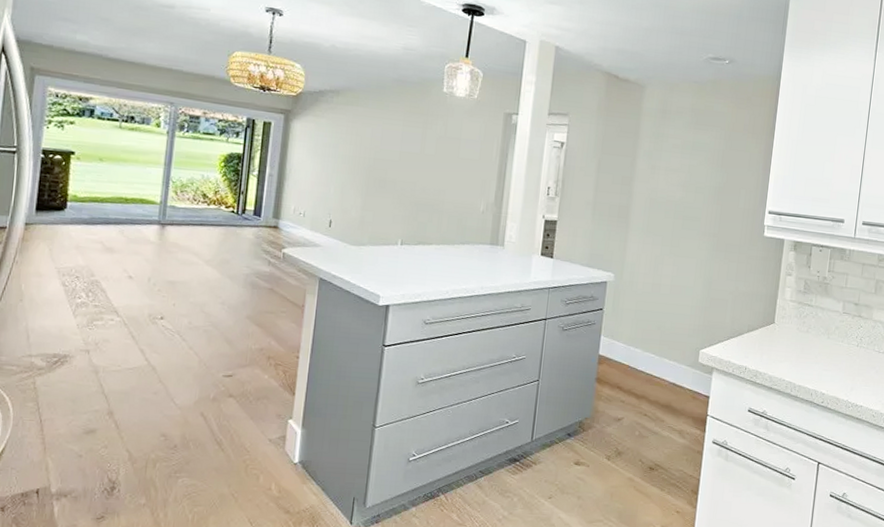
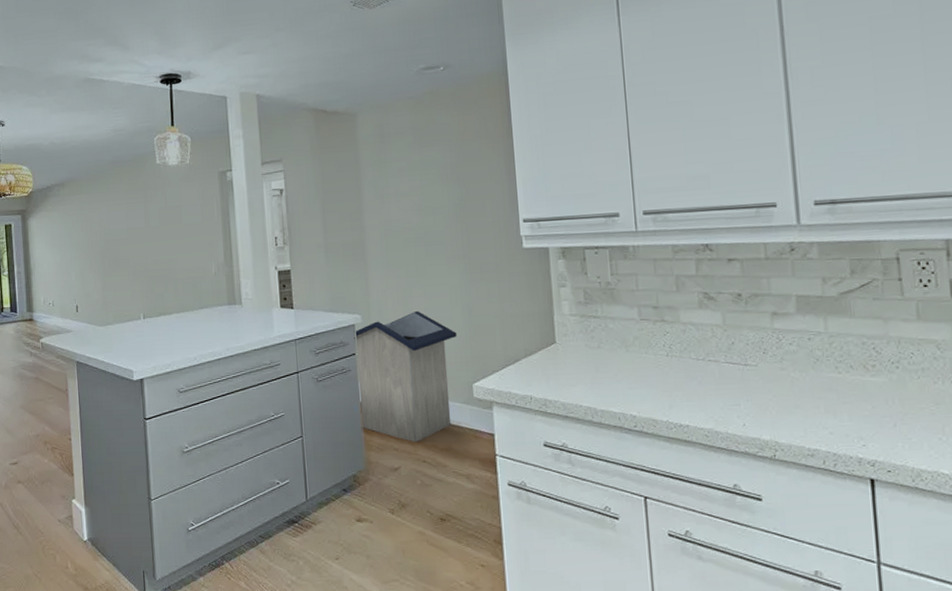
trash can: none [595,277,695,397] -> present [353,310,457,443]

